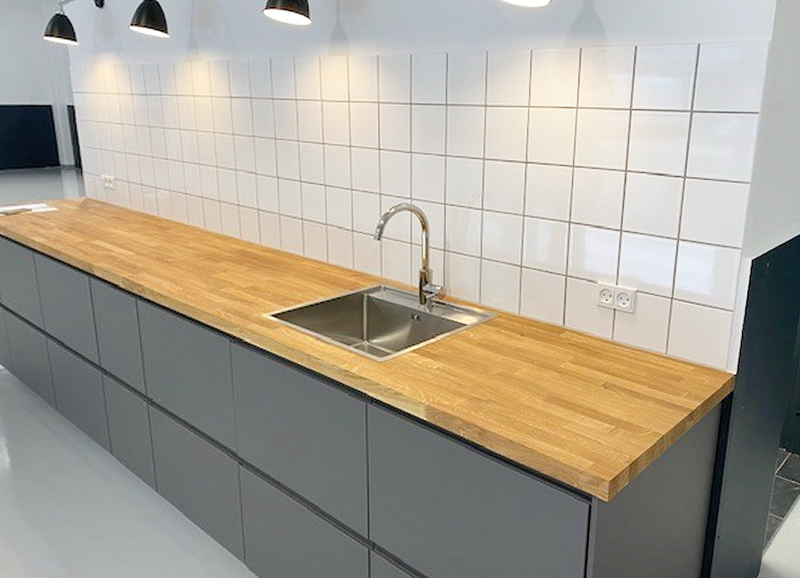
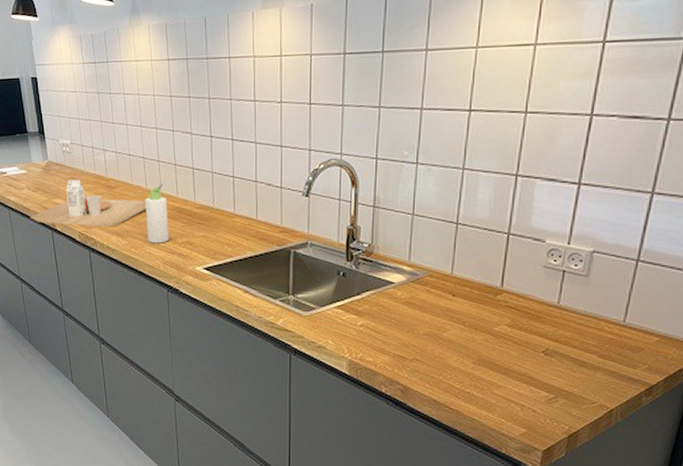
cutting board: none [60,218,205,272] -> present [30,179,146,227]
bottle: none [204,224,231,289] -> present [145,183,169,243]

